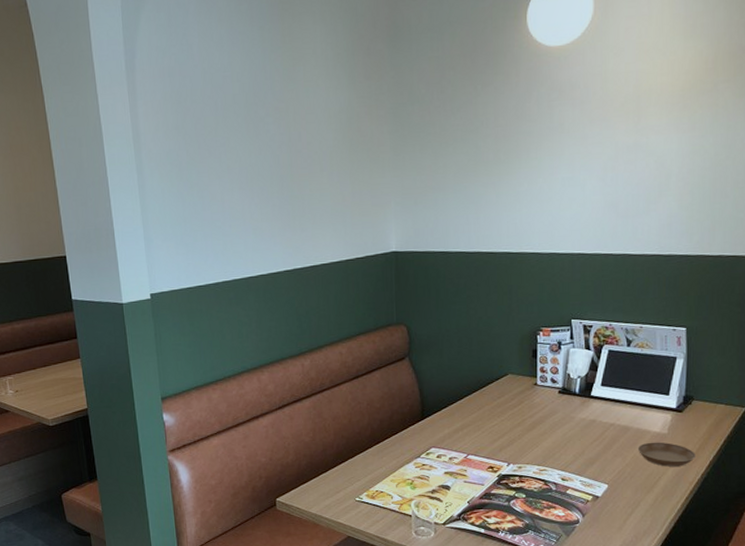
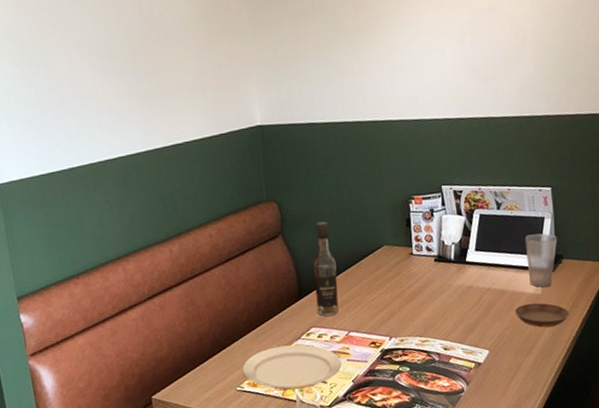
plate: none [363,462,458,505] -> present [243,344,342,390]
bottle: none [437,347,460,438] -> present [313,221,339,317]
cup: none [654,373,689,427] -> present [524,233,558,287]

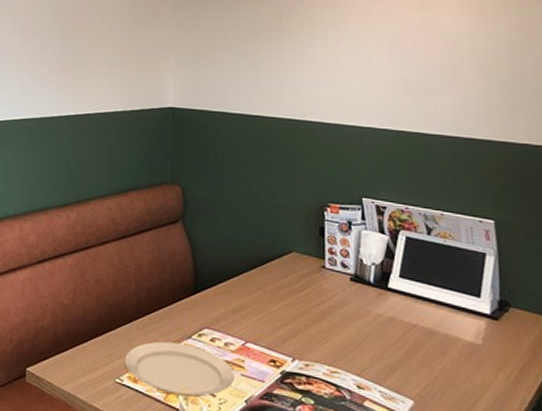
bottle: present [313,221,339,317] -> none [211,214,238,320]
saucer: present [514,302,569,327] -> none [447,352,520,389]
cup: present [524,233,558,287] -> none [461,270,503,337]

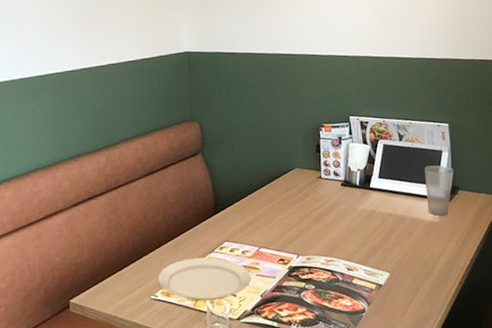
cup: none [461,270,503,337] -> present [424,165,454,216]

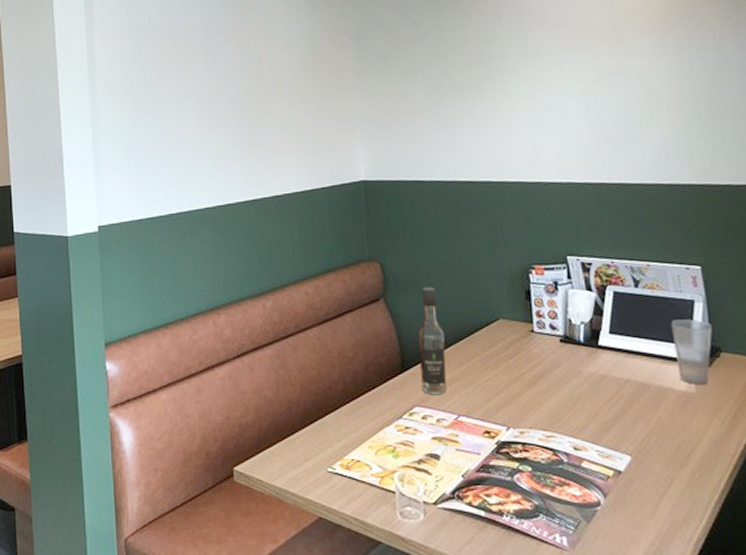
plate: present [158,257,251,301] -> none [335,424,450,478]
bottle: none [229,142,251,232] -> present [418,287,447,395]

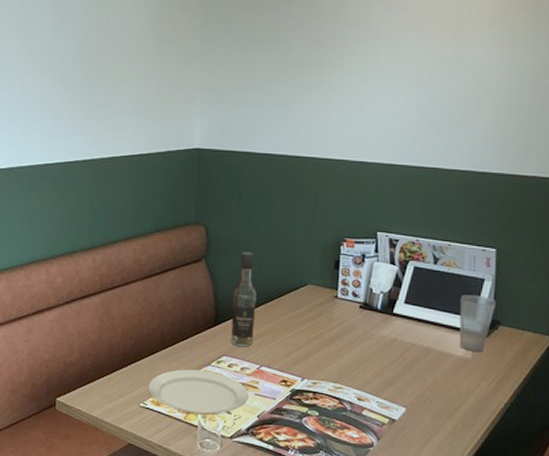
plate: none [335,424,450,478] -> present [149,369,249,415]

